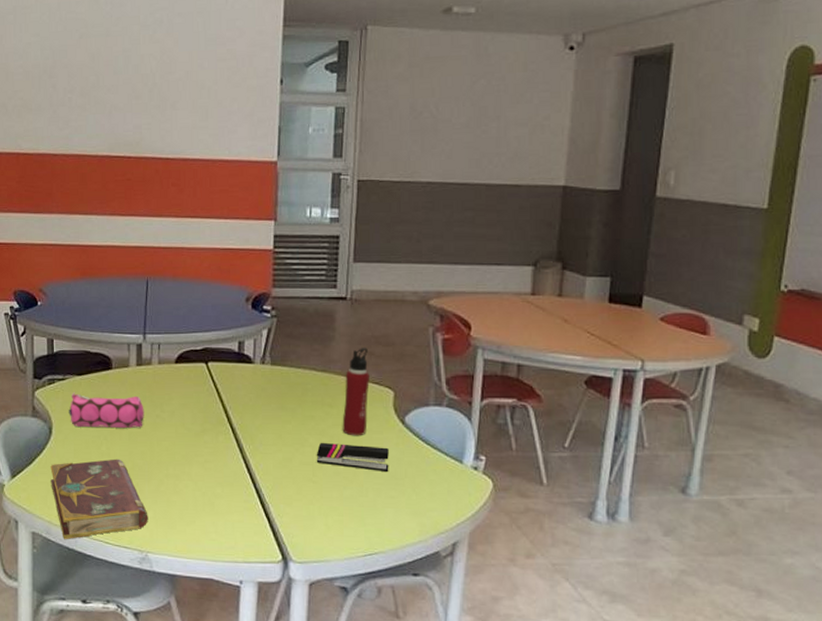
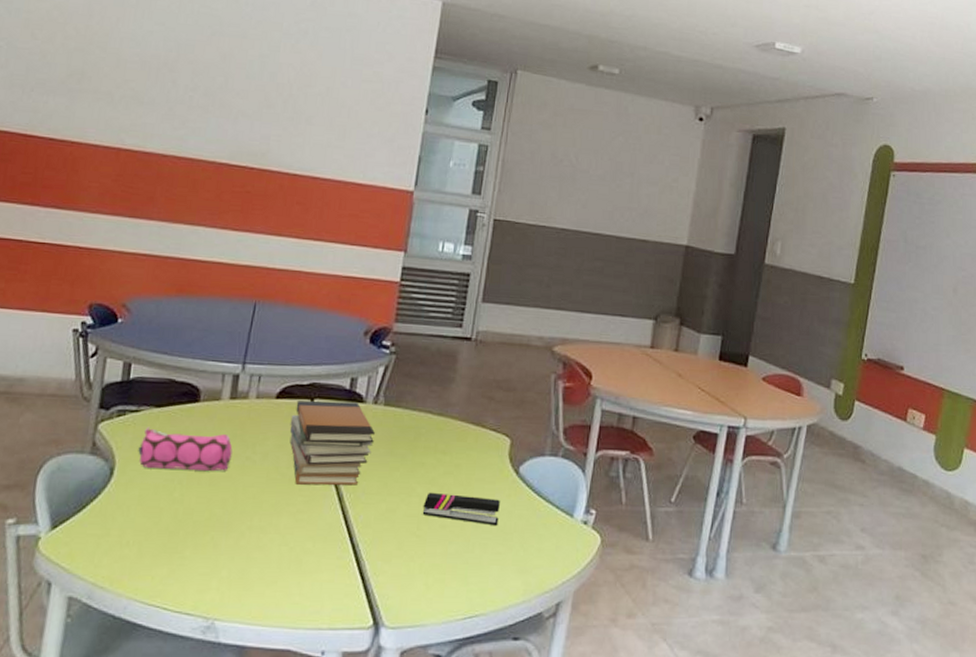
book: present [50,459,148,540] -> none [102,507,221,606]
book stack: none [190,363,266,438] -> present [289,400,376,486]
water bottle: present [342,348,370,436] -> none [453,392,488,487]

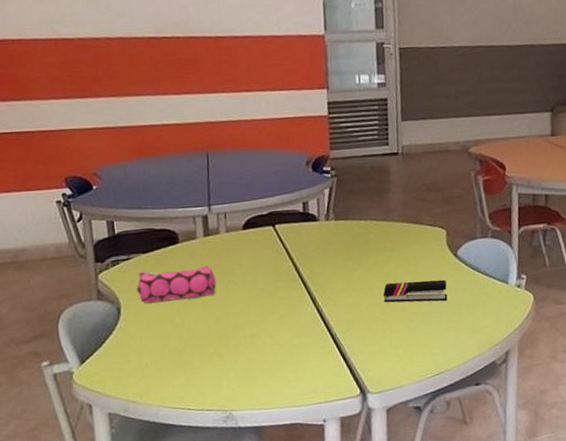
book stack: present [289,400,376,486] -> none [258,222,333,296]

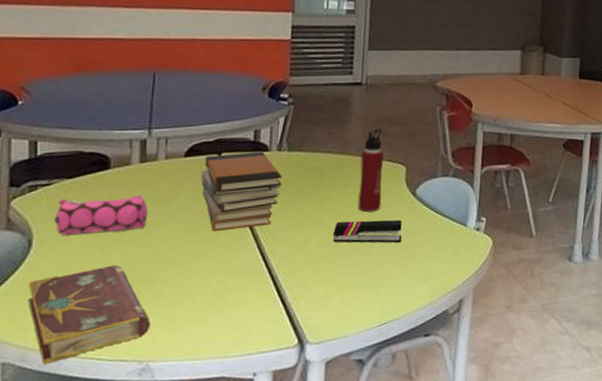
book: none [122,327,230,415] -> present [28,264,150,365]
book stack: none [258,222,333,296] -> present [201,151,283,231]
water bottle: none [402,195,426,274] -> present [358,128,384,213]

